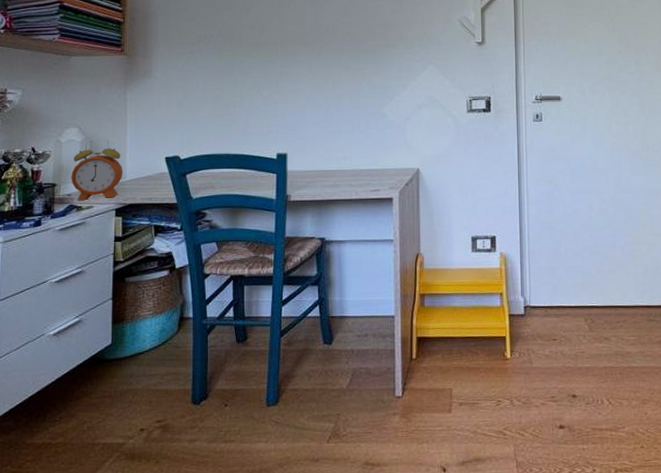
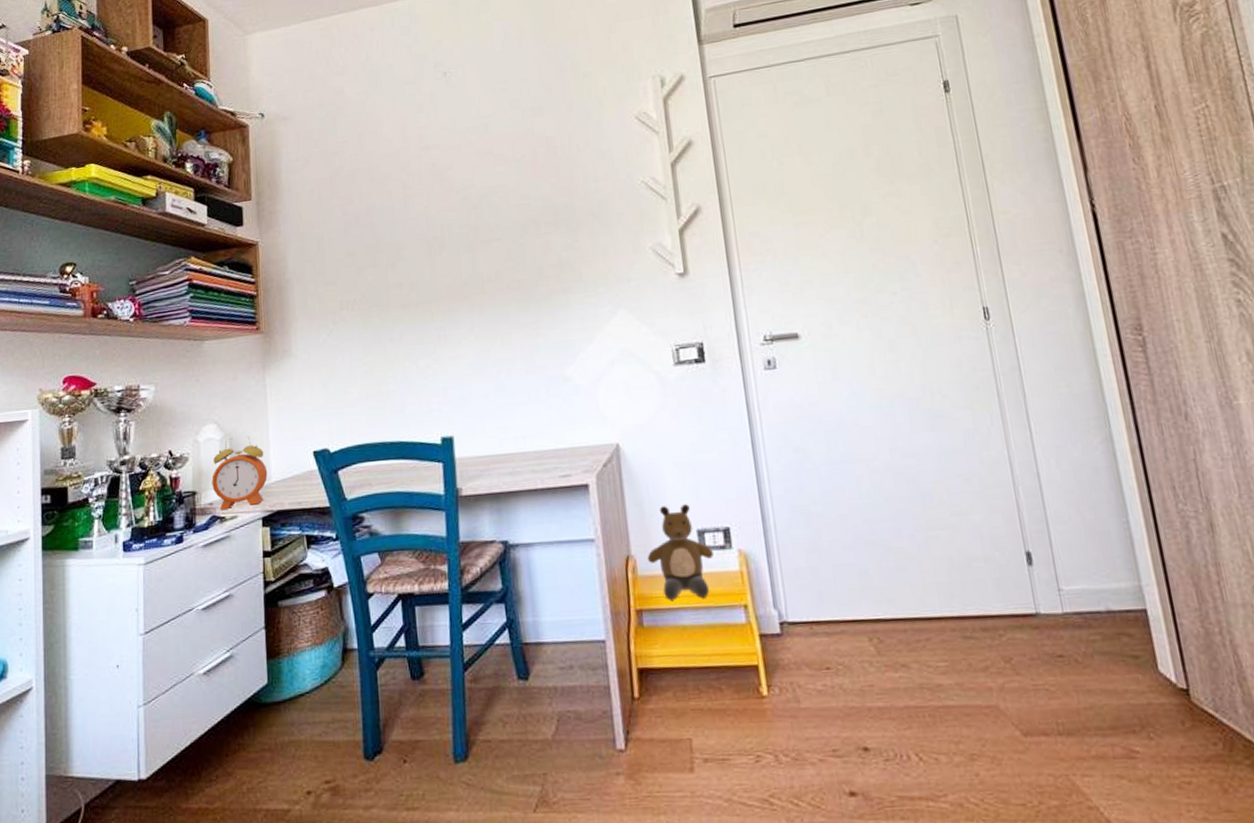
bear: none [432,217,482,288] -> present [647,504,714,600]

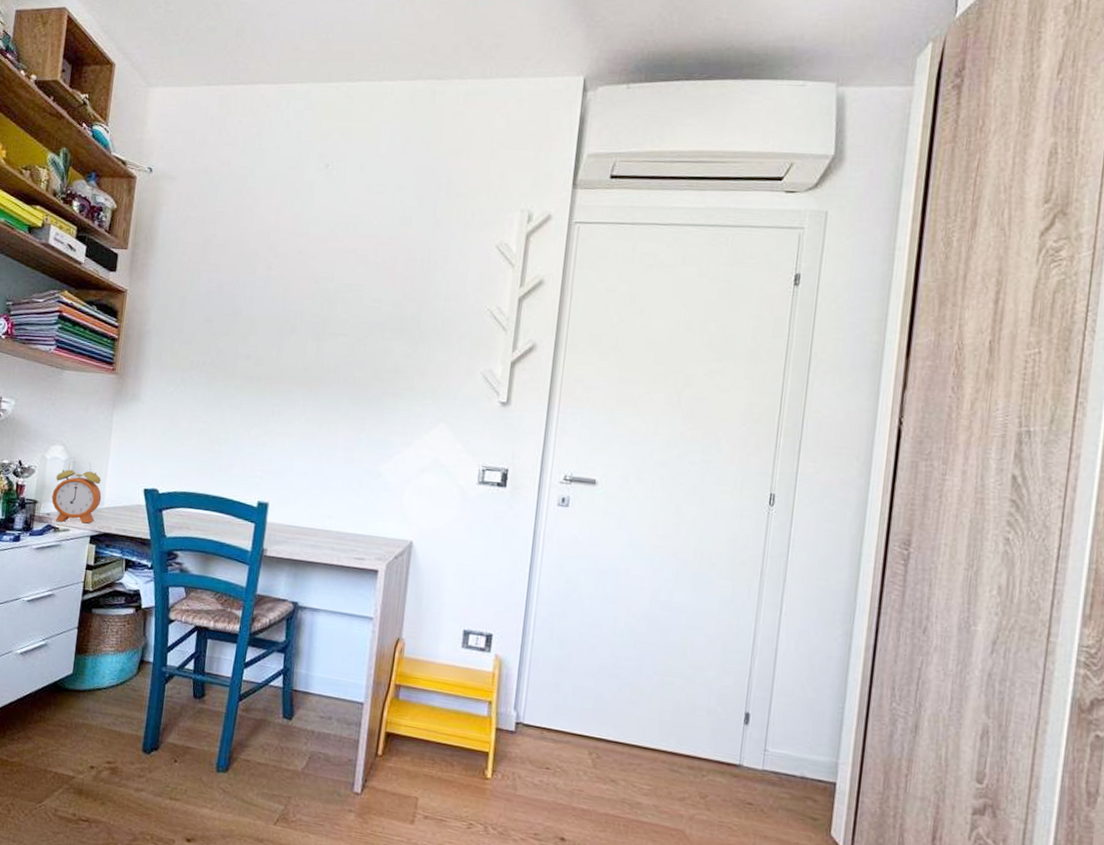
bear: present [647,504,714,600] -> none [414,603,473,688]

